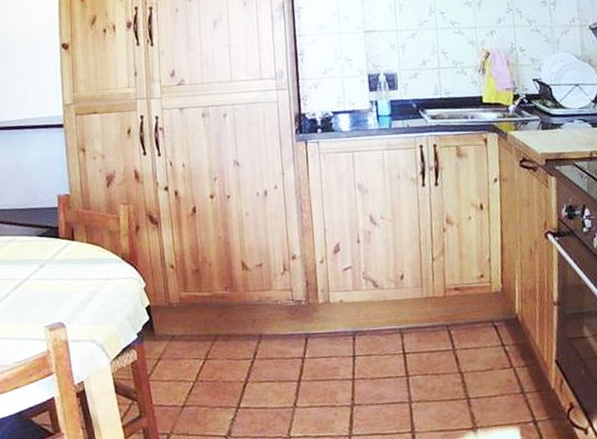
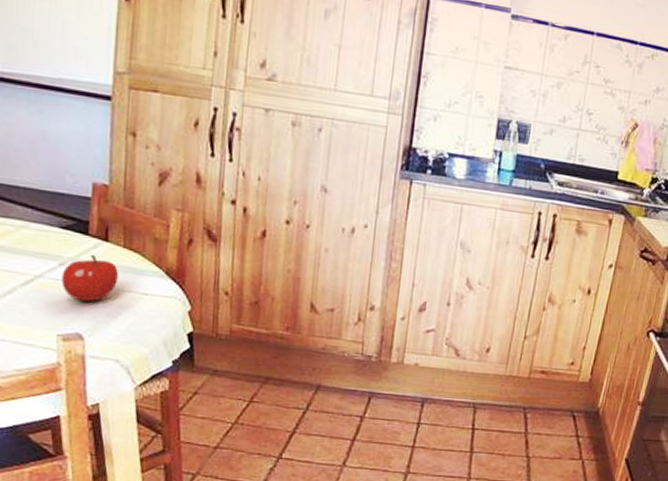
fruit: none [43,254,86,295] -> present [61,255,118,302]

